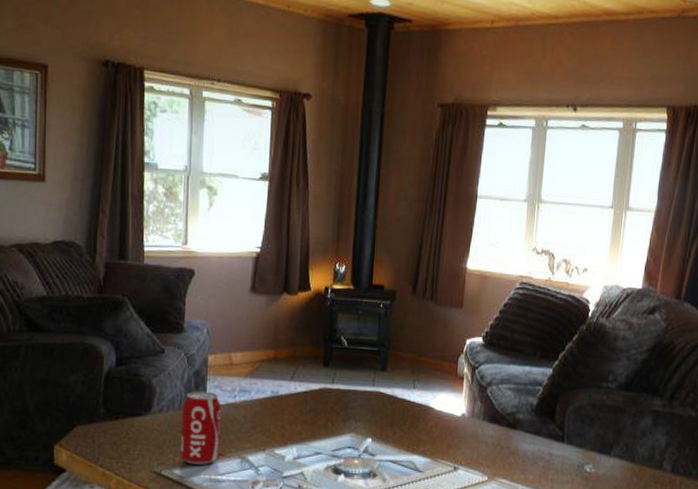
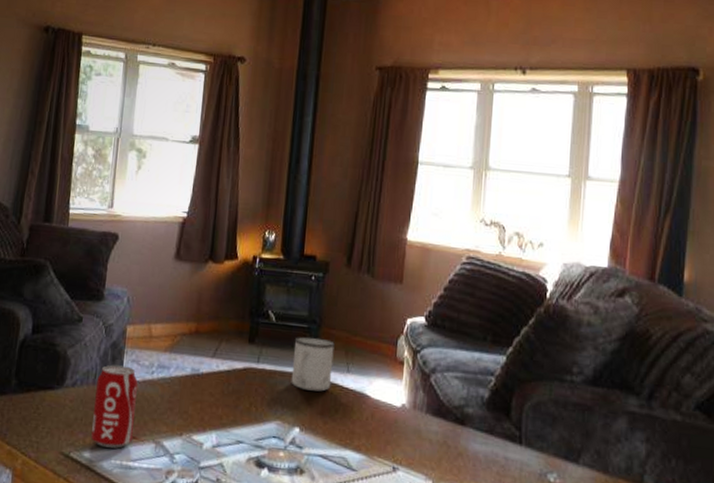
mug: none [363,358,402,406] -> present [291,336,335,392]

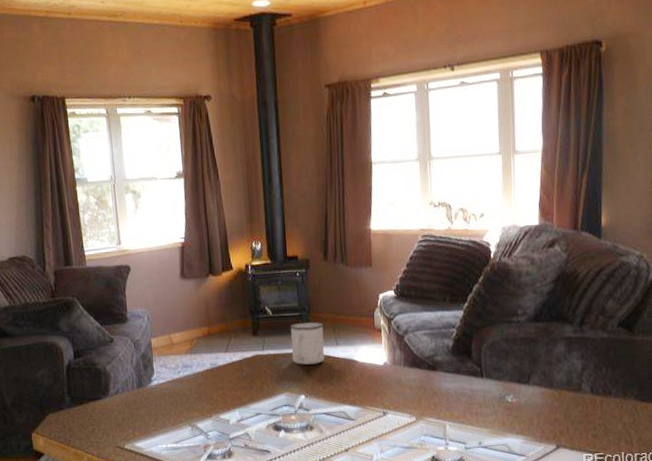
beverage can: present [91,365,138,449] -> none [135,371,172,437]

